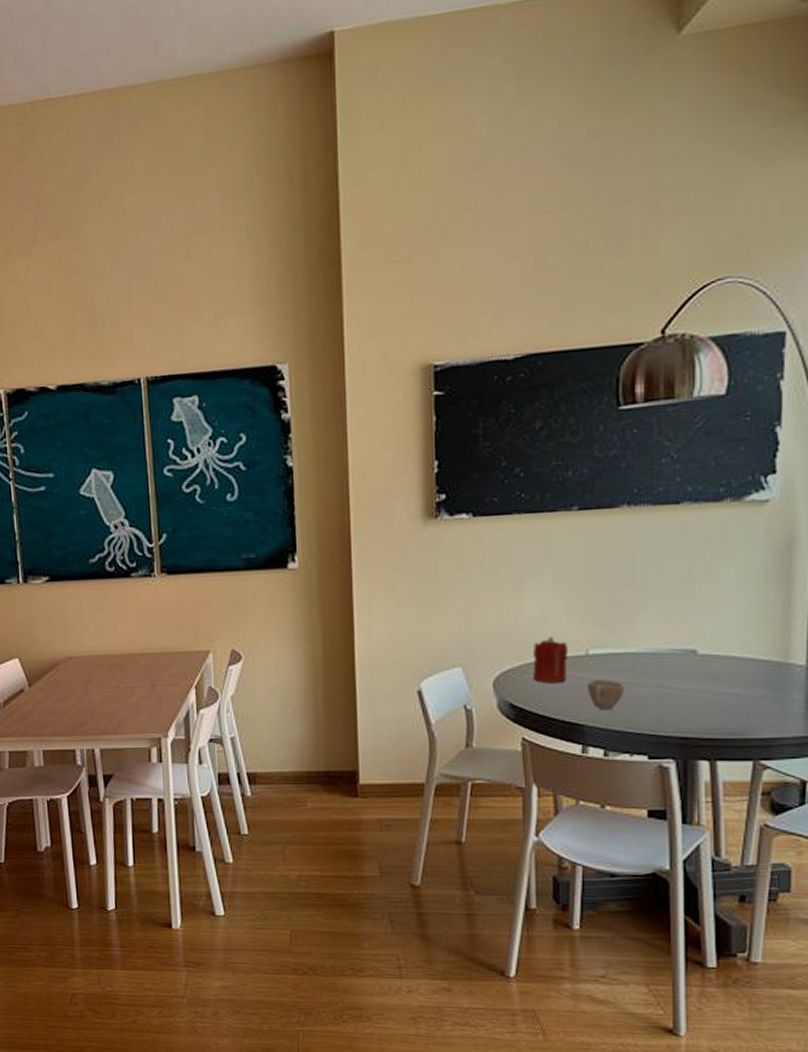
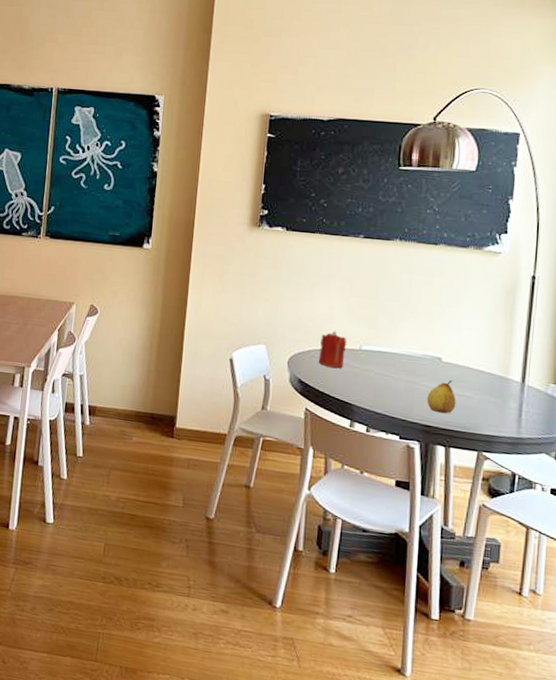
cup: present [588,679,625,711] -> none [358,369,387,396]
fruit: none [681,677,720,720] -> present [427,380,456,414]

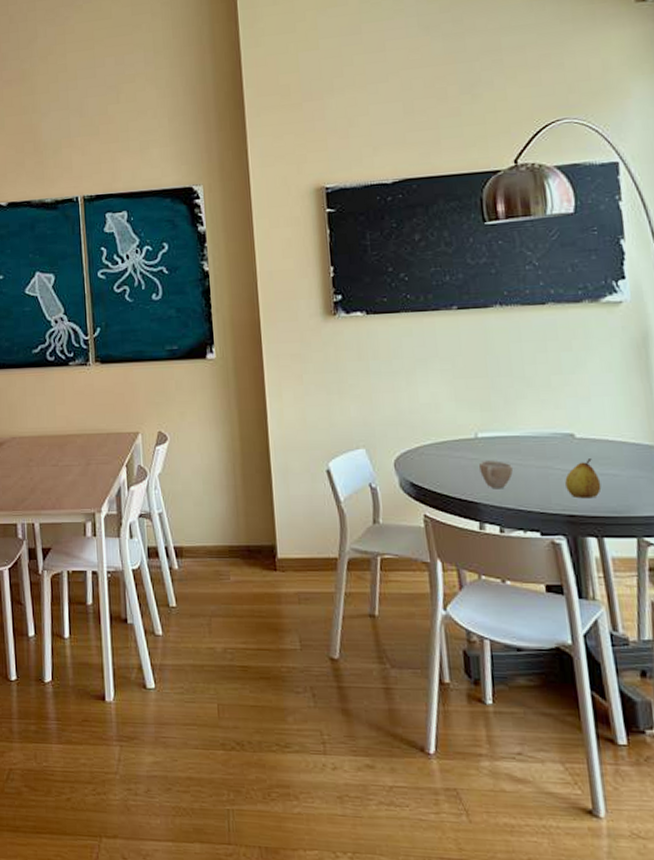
candle: present [318,331,347,368] -> none [428,420,461,463]
cup: none [358,369,387,396] -> present [479,460,514,489]

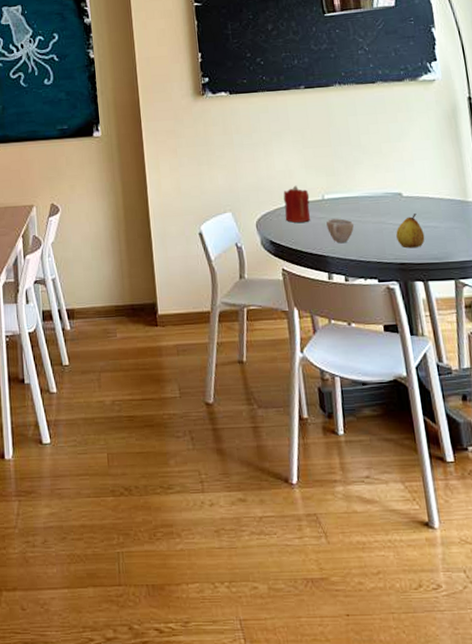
candle: none [428,420,461,463] -> present [283,185,311,223]

